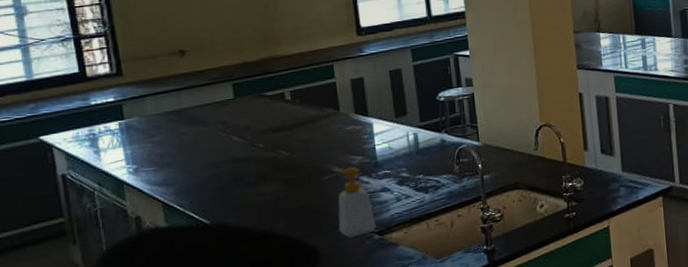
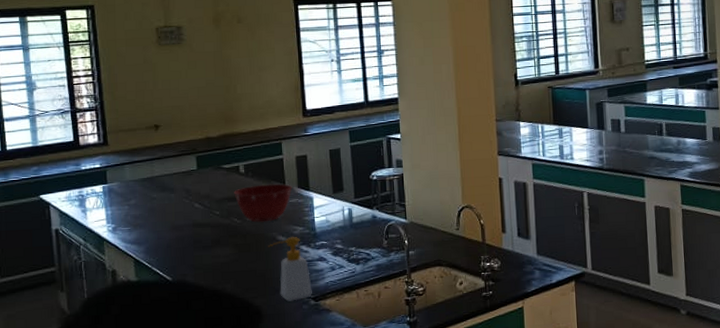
mixing bowl: none [279,110,348,154] -> present [234,183,292,223]

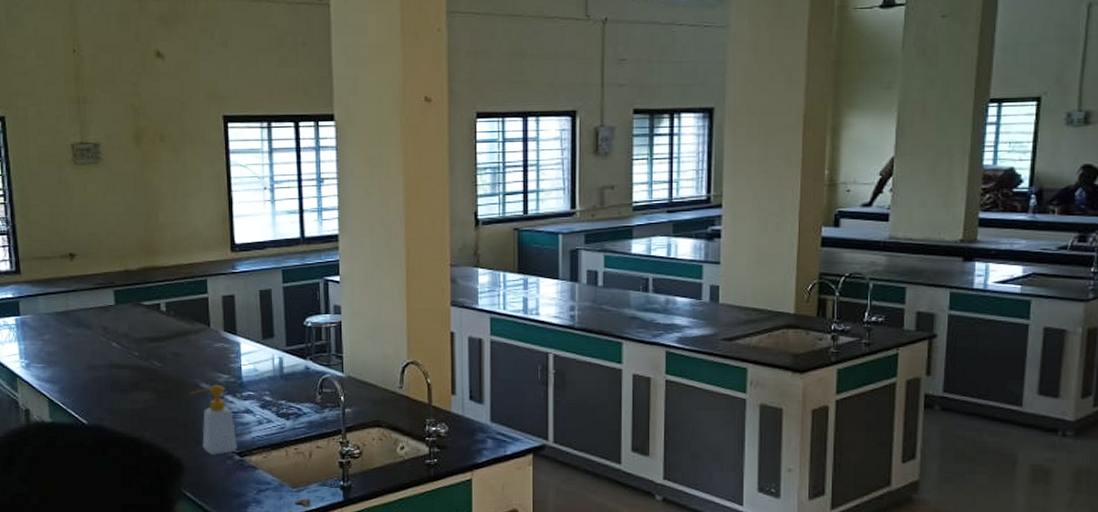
mixing bowl: present [234,183,292,223] -> none [154,325,218,367]

